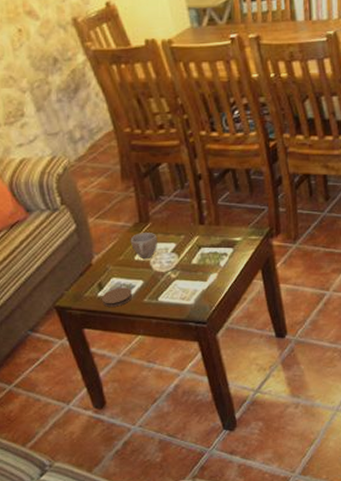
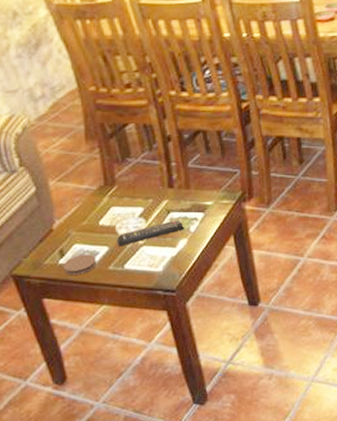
cup: present [130,233,157,260] -> none [94,196,124,225]
remote control: none [151,255,215,280] -> present [117,220,185,247]

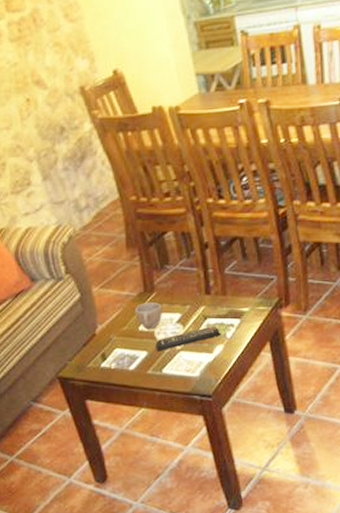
coaster: present [62,254,97,275] -> none [104,358,137,378]
cup: none [94,196,124,225] -> present [134,302,162,330]

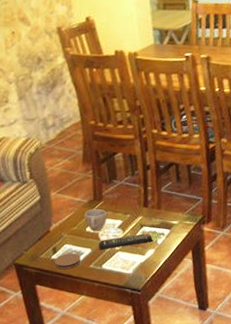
coaster: none [104,358,137,378] -> present [54,253,81,269]

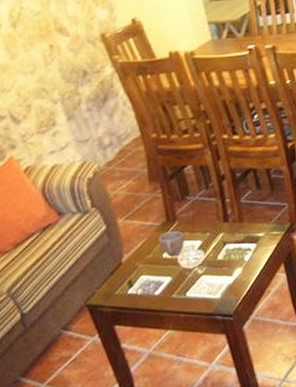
coaster: present [54,253,81,269] -> none [131,284,162,304]
remote control: present [98,233,154,250] -> none [179,251,240,277]

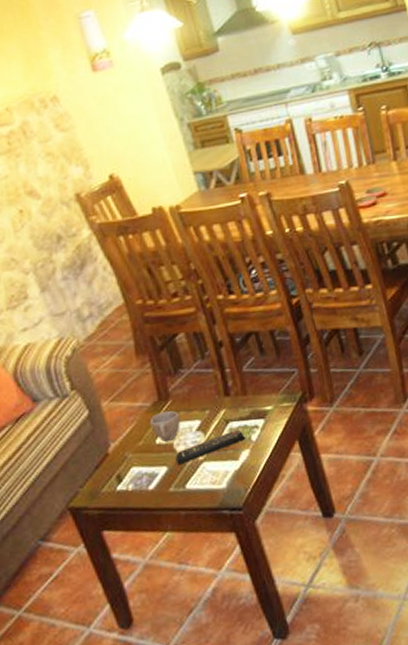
remote control: none [179,251,240,277] -> present [176,429,246,465]

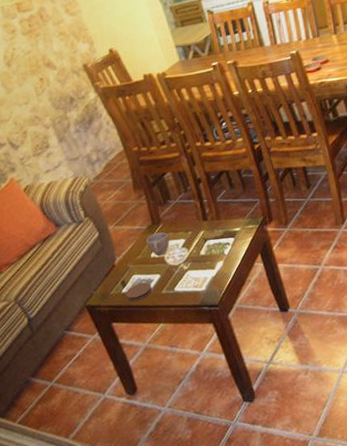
coaster: none [121,477,157,502] -> present [125,282,153,301]
remote control: present [176,429,246,465] -> none [166,246,220,273]

